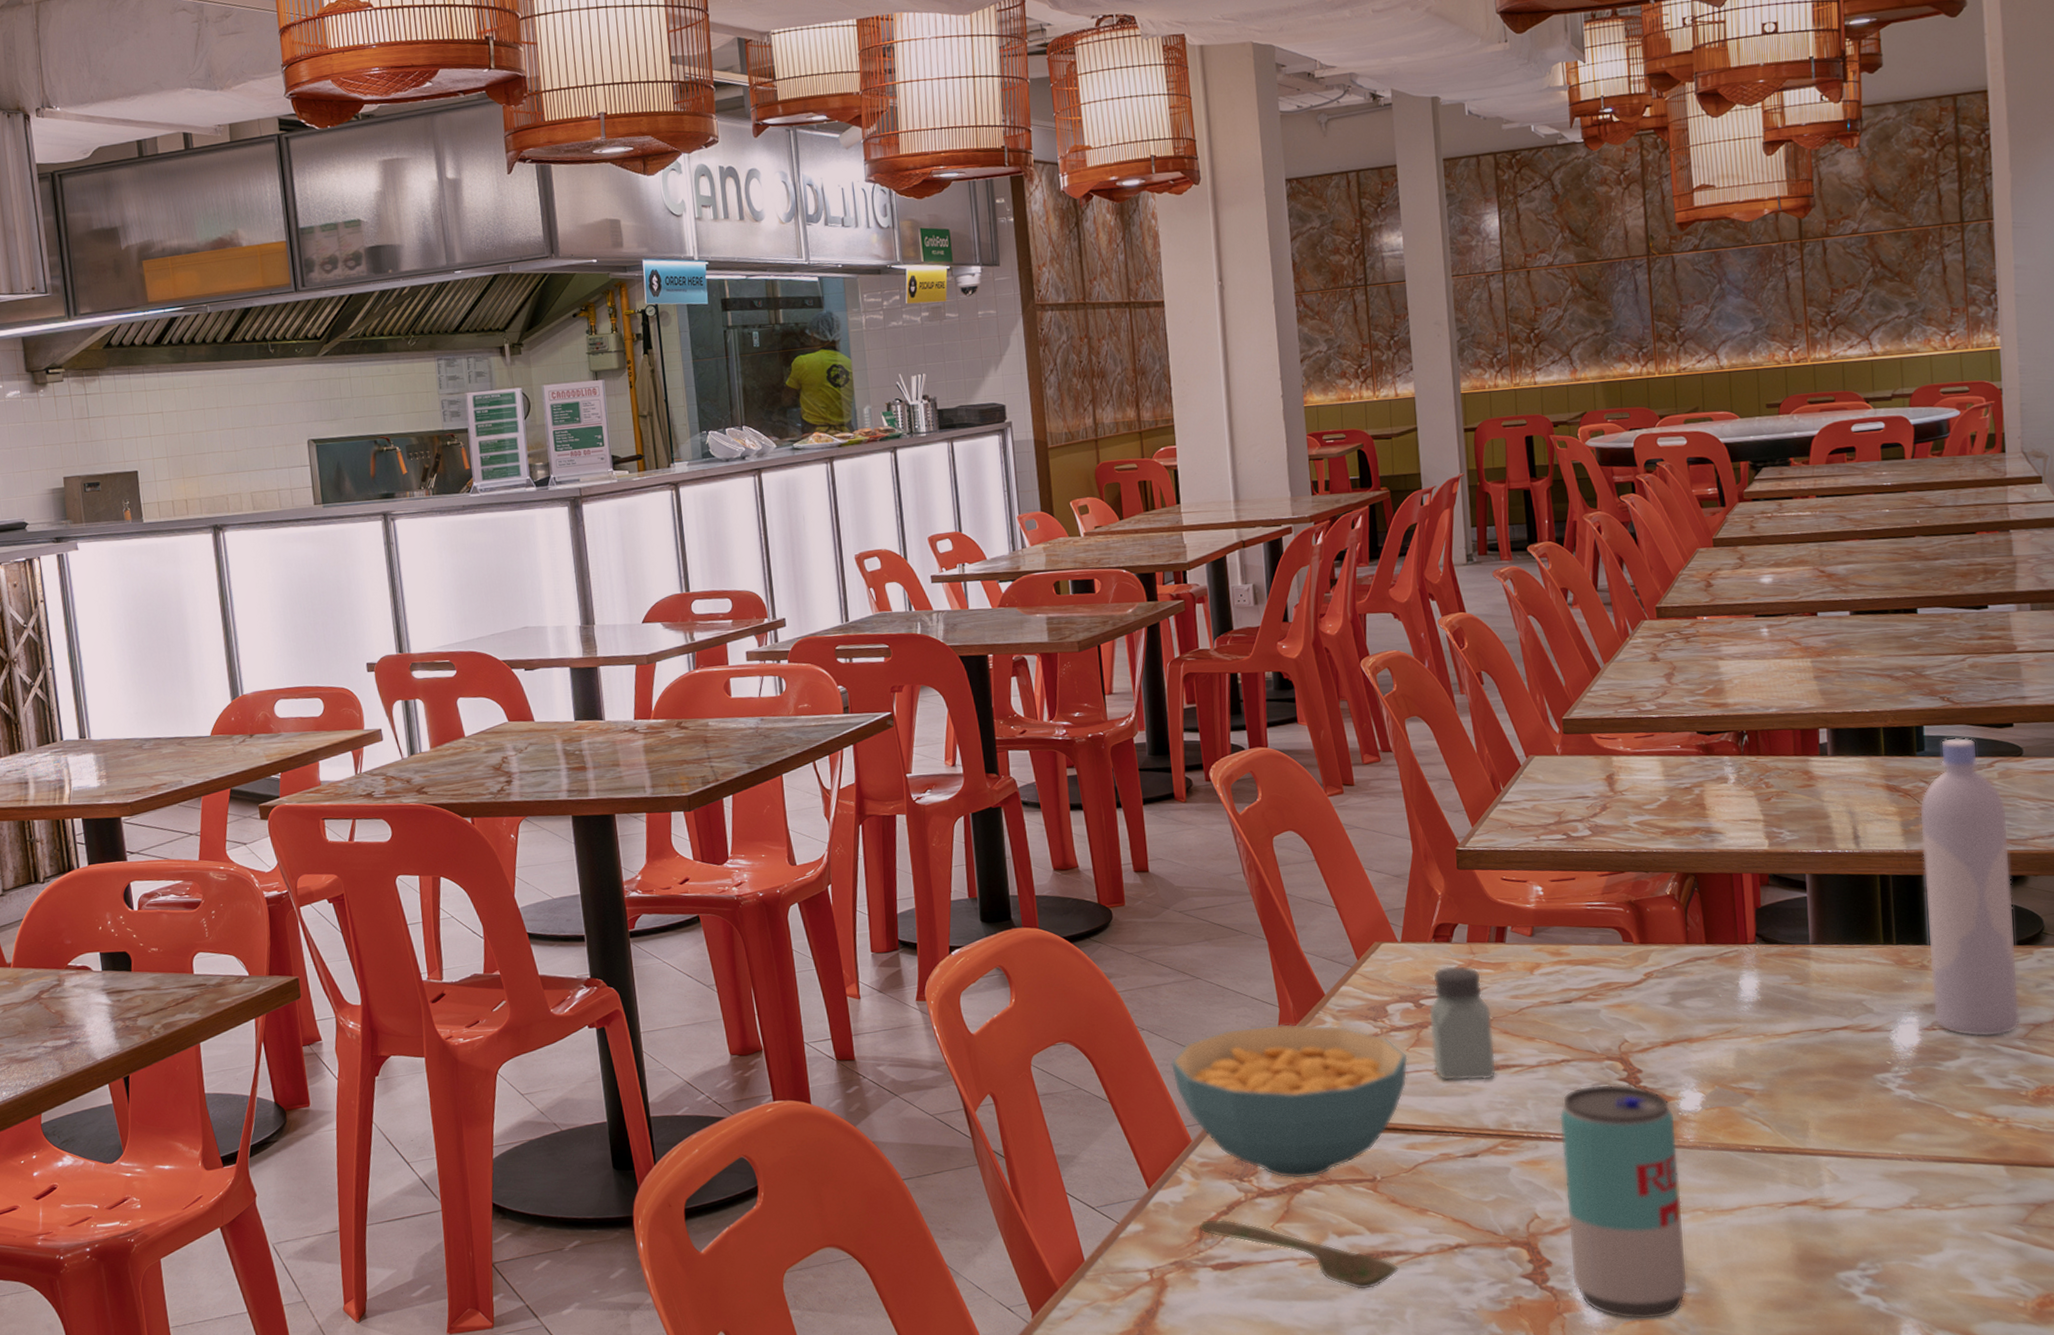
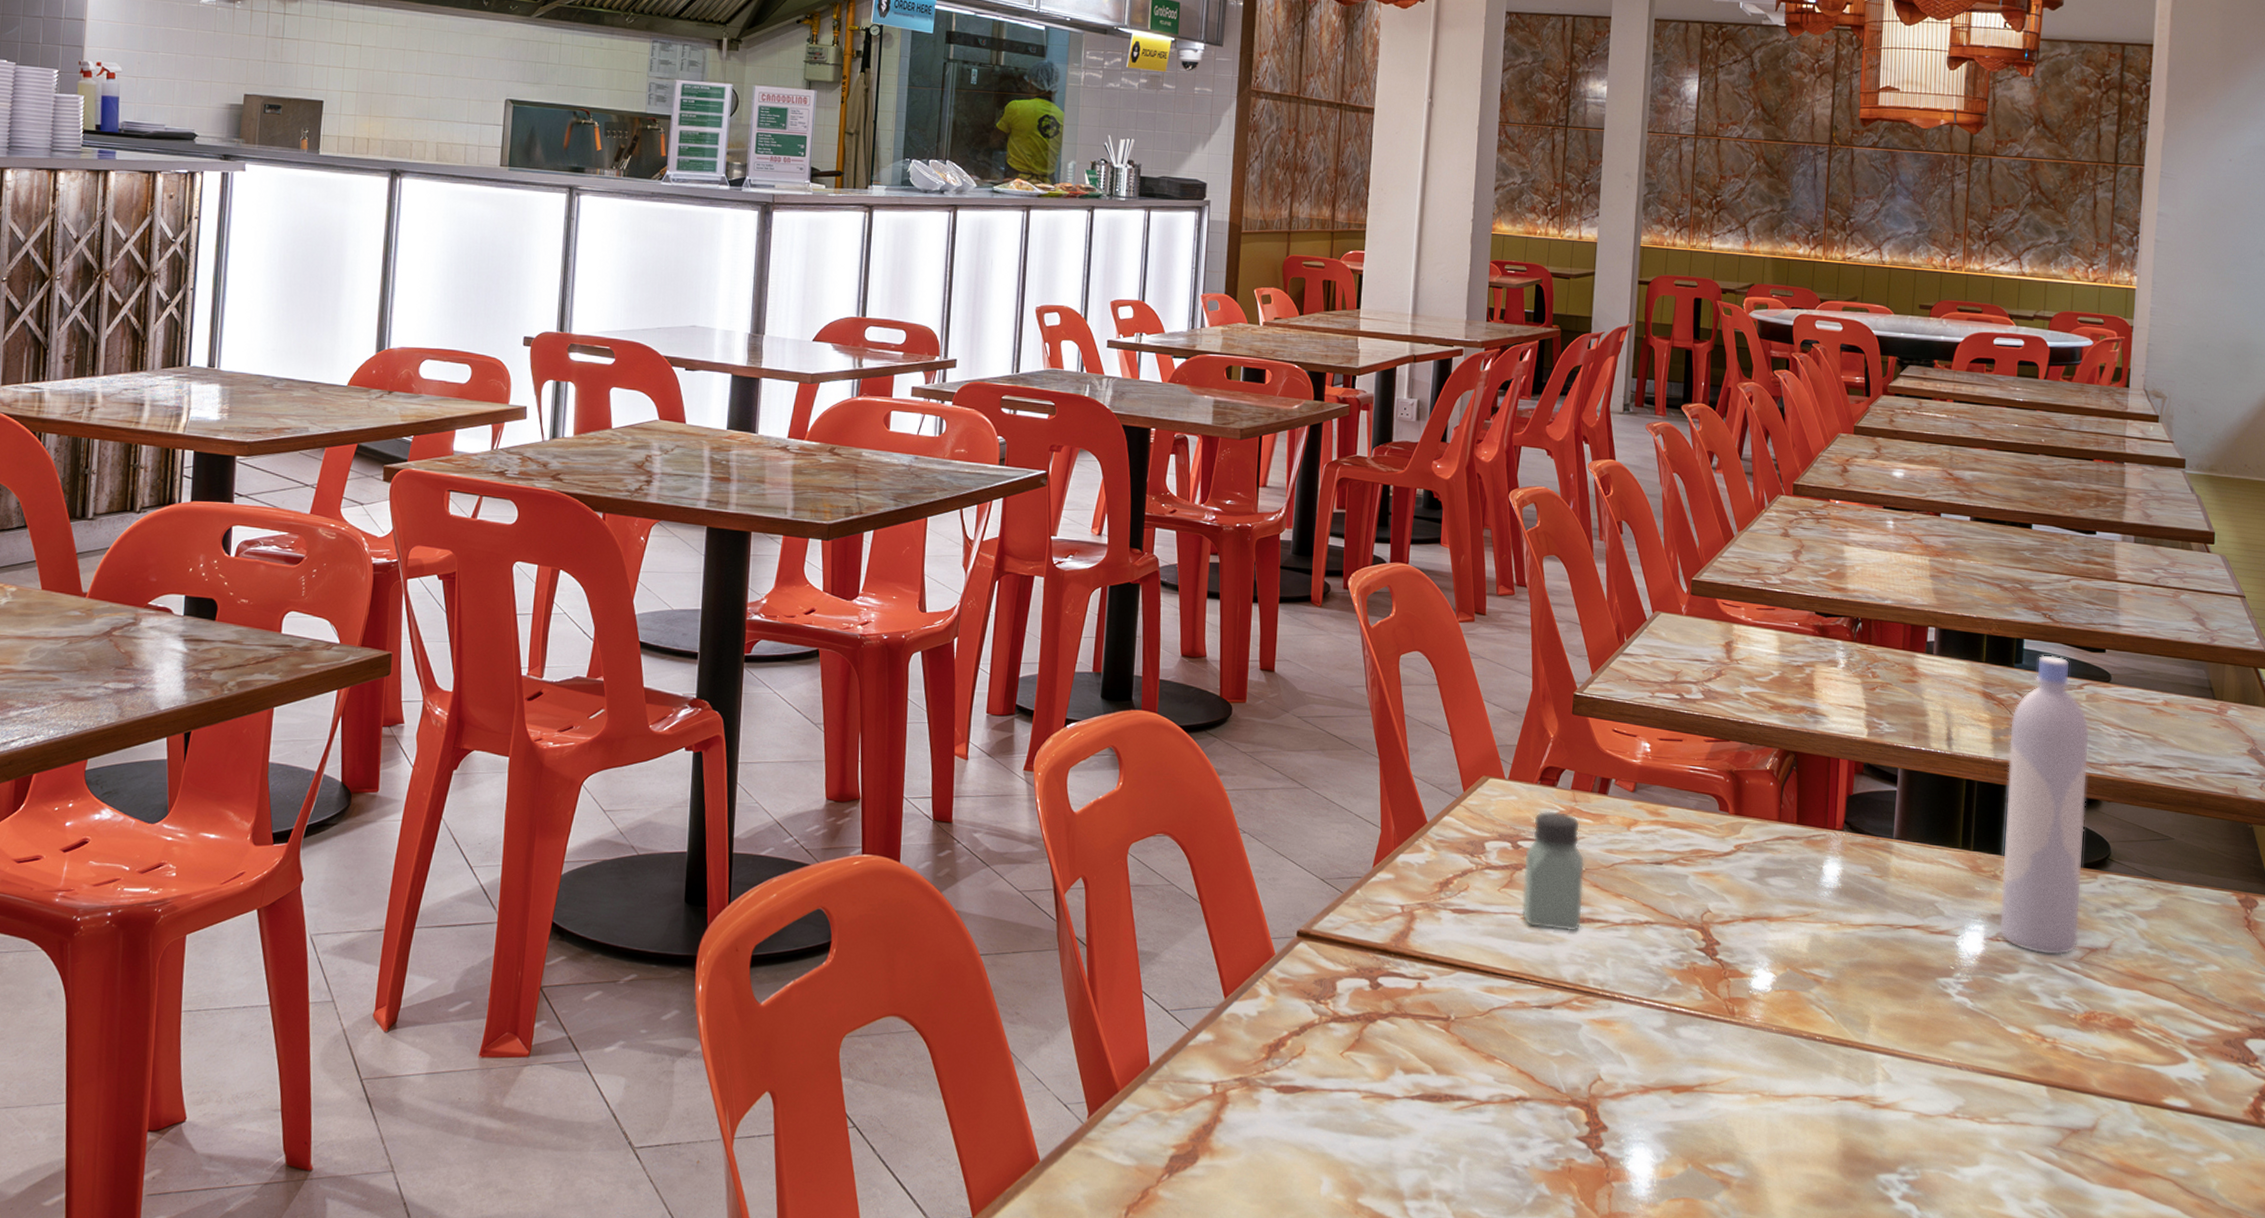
cereal bowl: present [1170,1023,1408,1179] -> none [1265,844,1498,1009]
spoon: present [1199,1219,1399,1290] -> none [1269,1038,1459,1133]
beverage can: present [1559,1084,1688,1320] -> none [1626,951,1746,1199]

